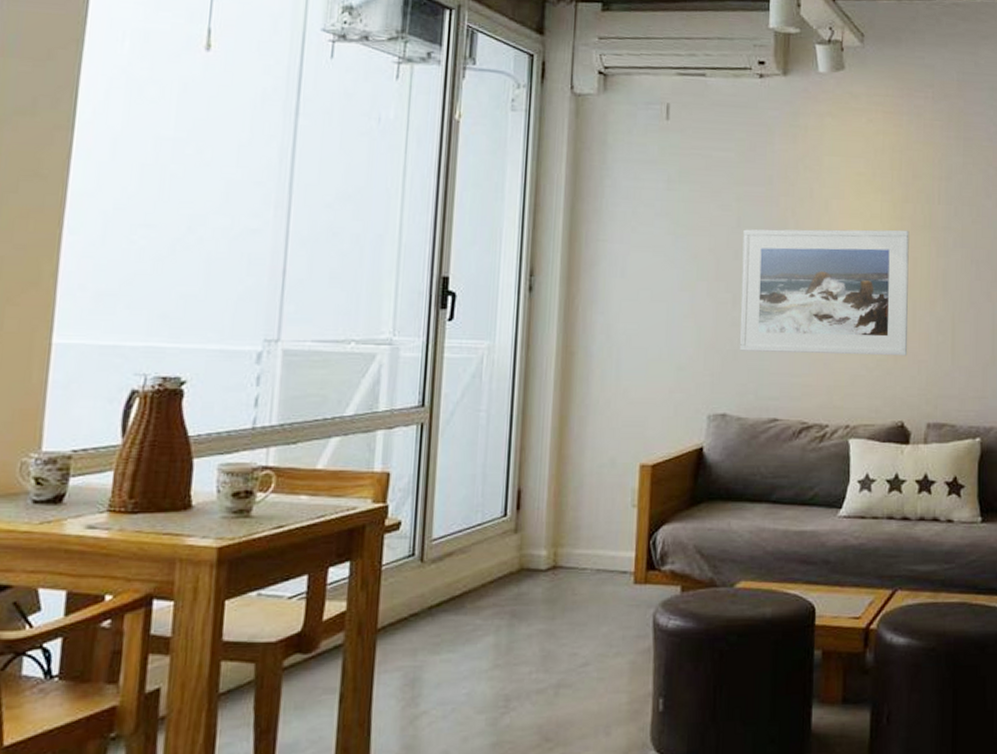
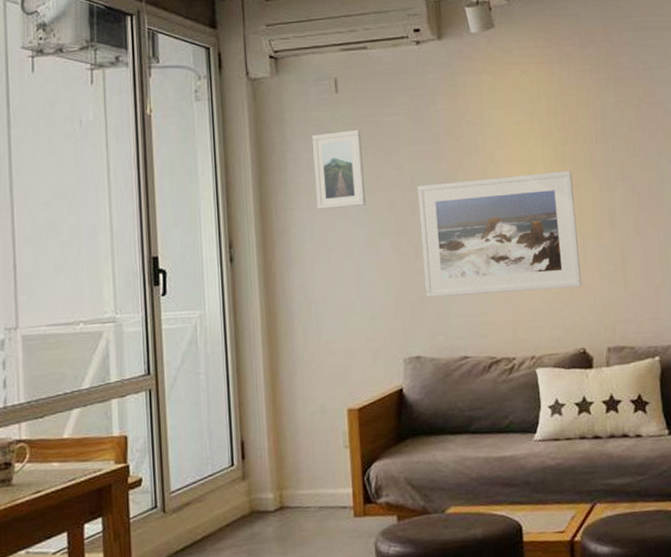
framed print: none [632,161,689,245] -> present [311,129,366,209]

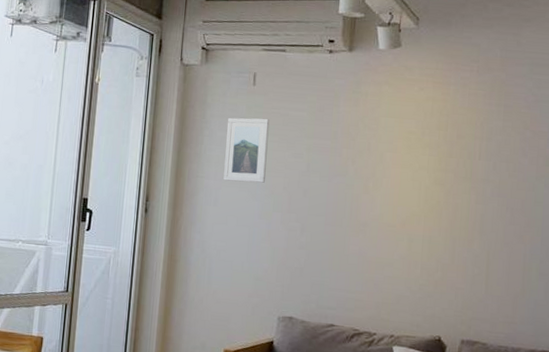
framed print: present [417,170,583,298] -> none [305,173,452,284]

